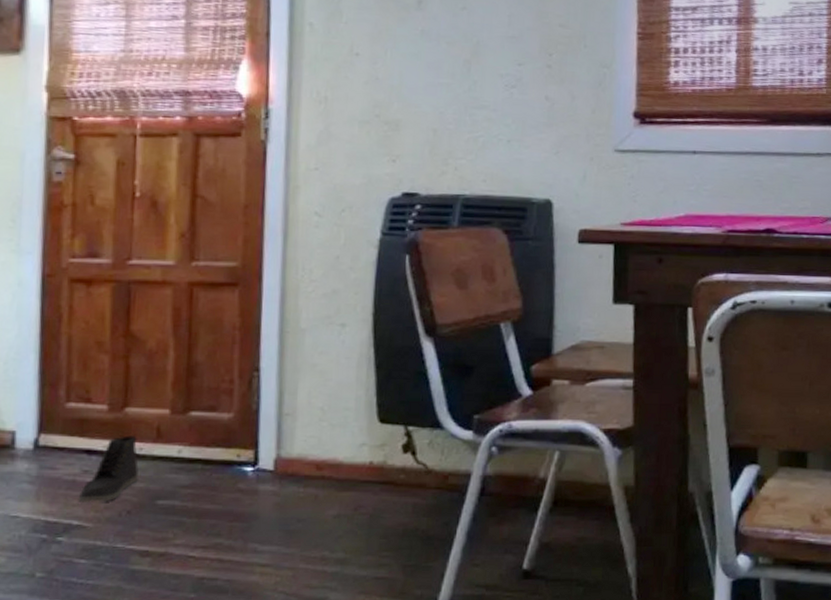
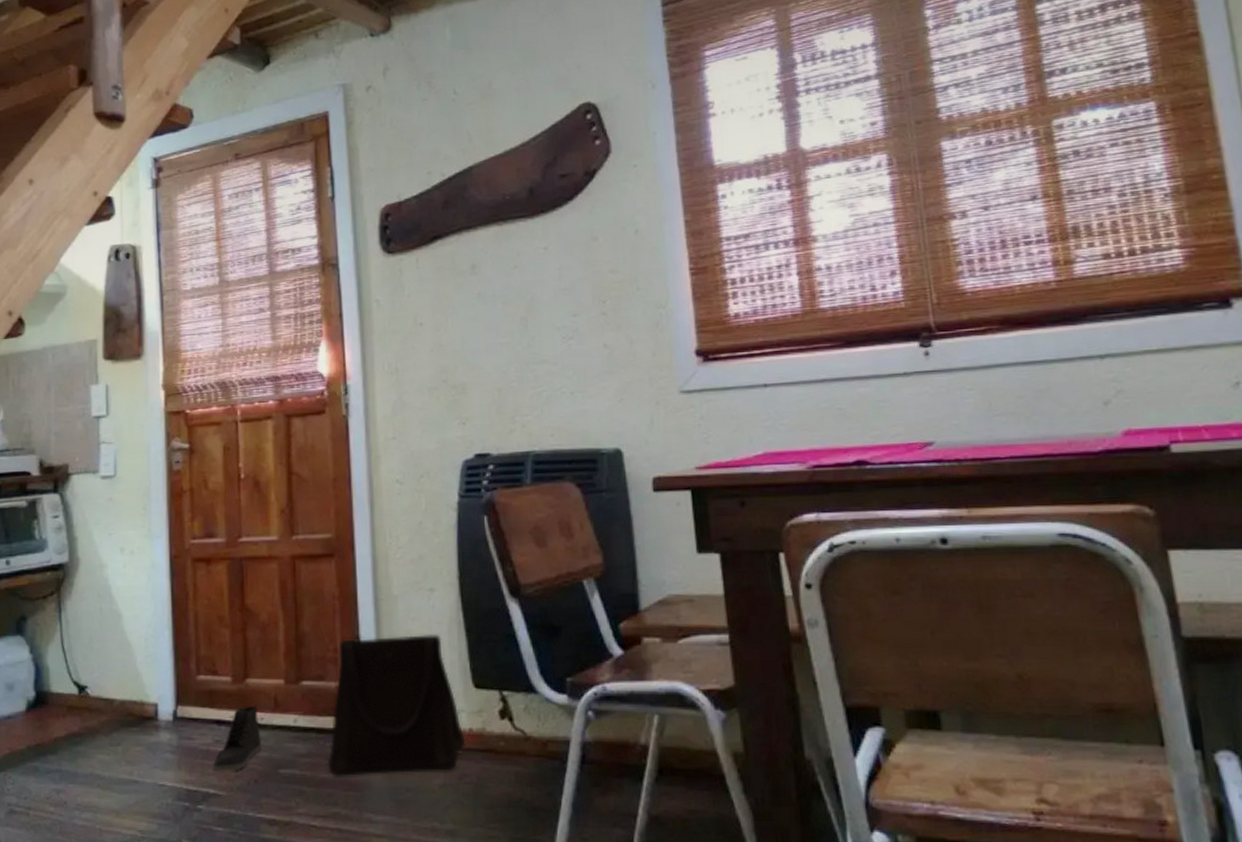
tote bag: none [212,369,365,507] -> present [327,634,466,776]

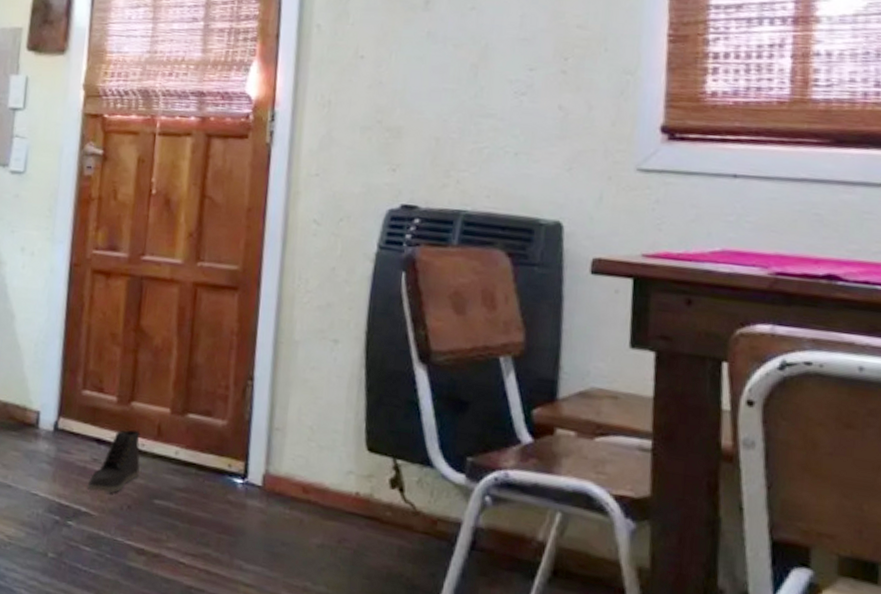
tote bag: present [327,634,466,776] -> none [203,378,351,532]

